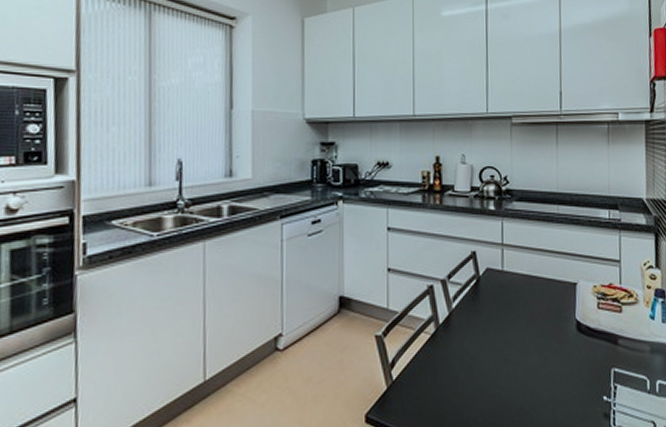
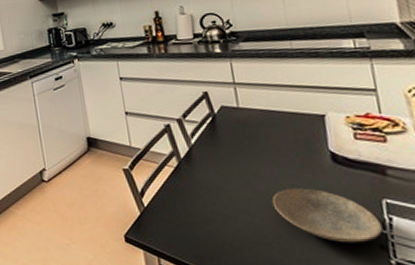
plate: none [520,357,608,413] -> present [272,188,383,243]

